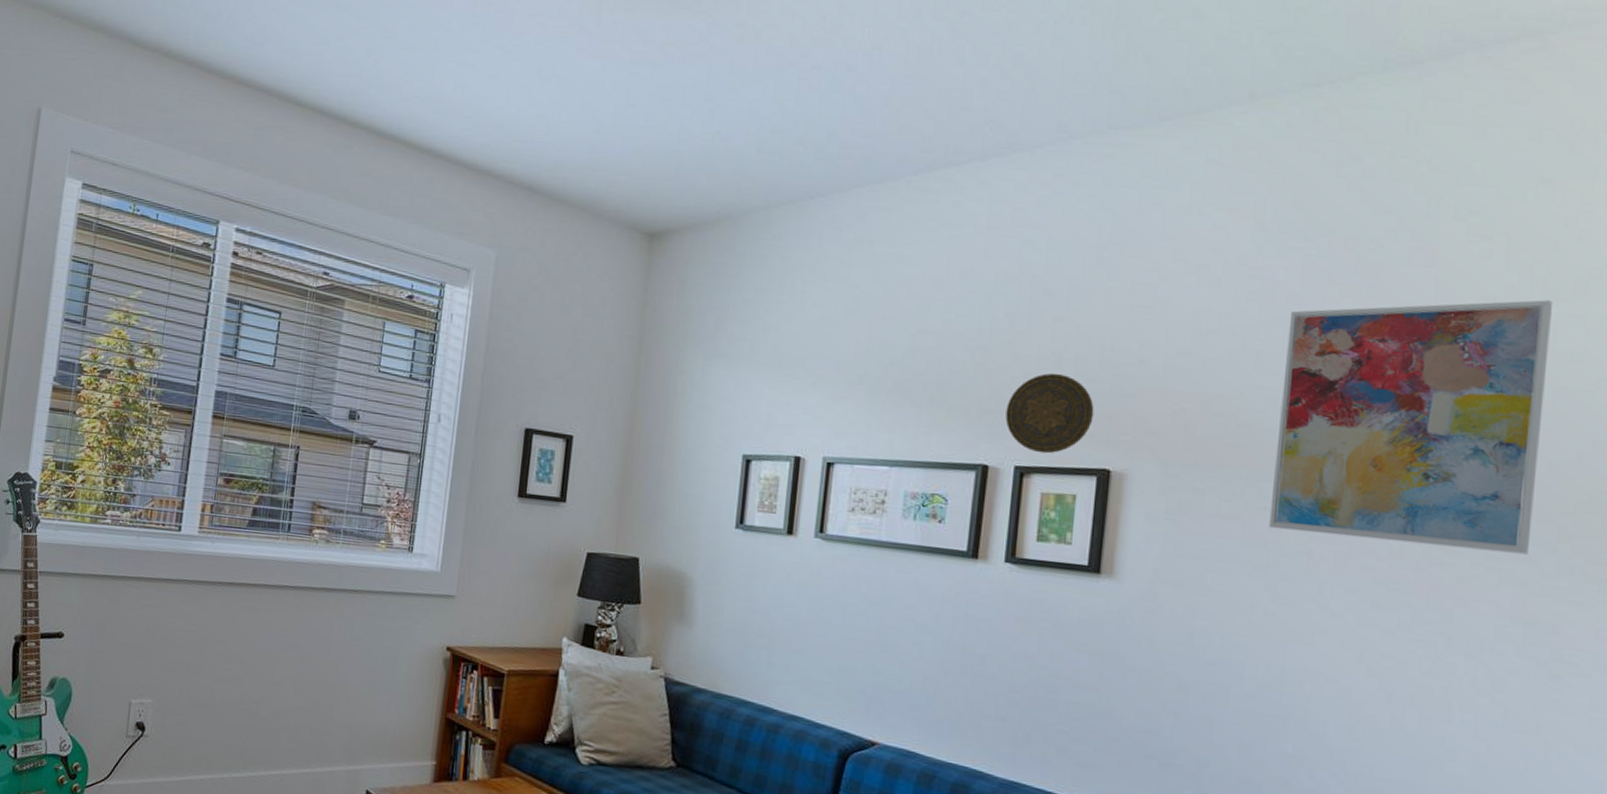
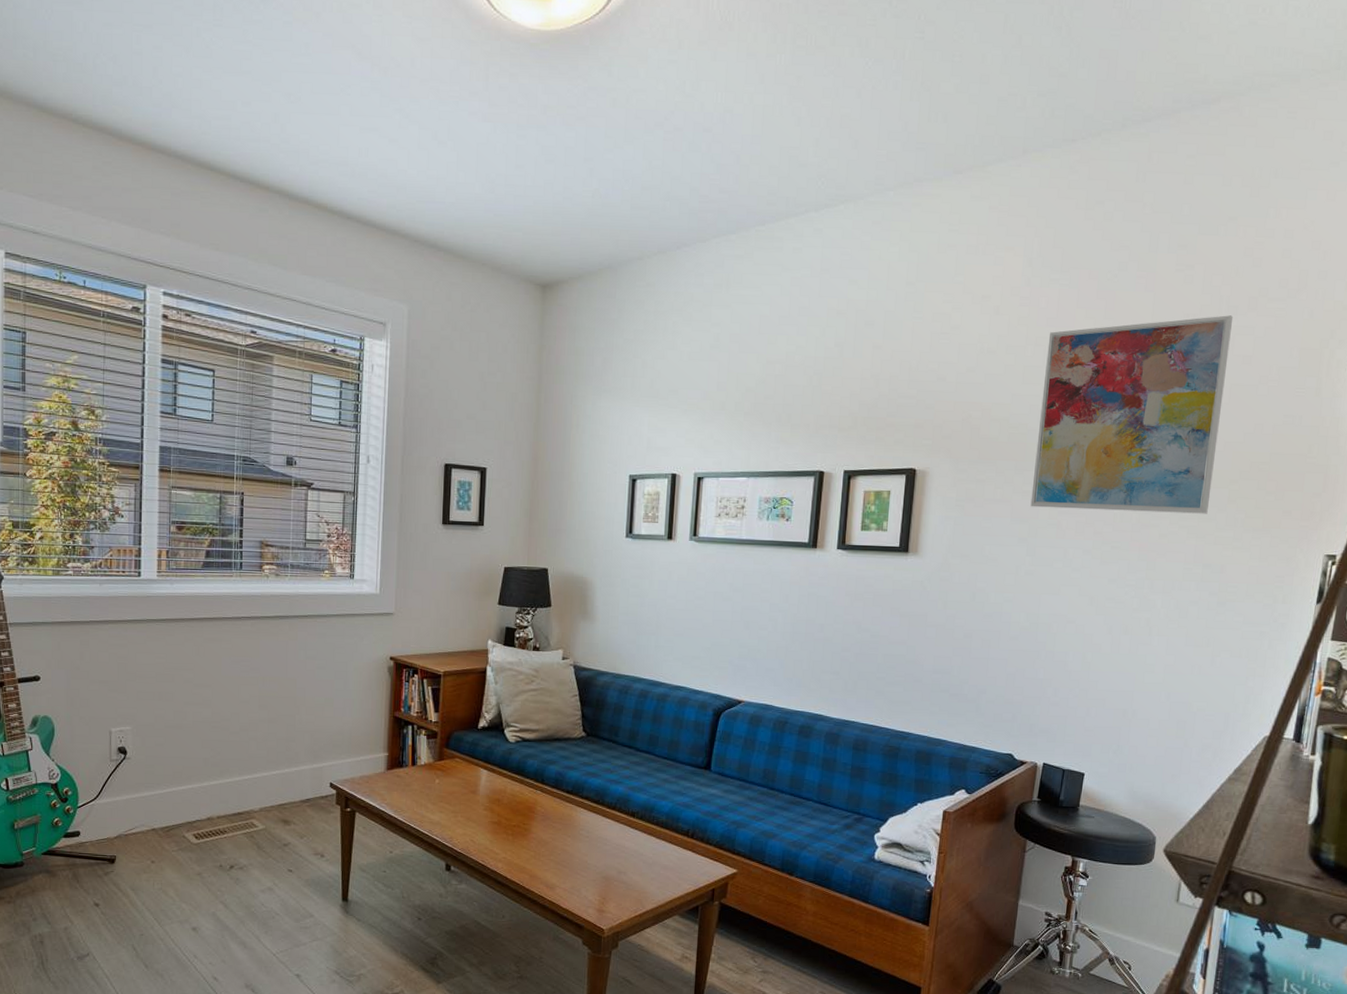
decorative plate: present [1005,373,1094,454] -> none [836,392,904,459]

